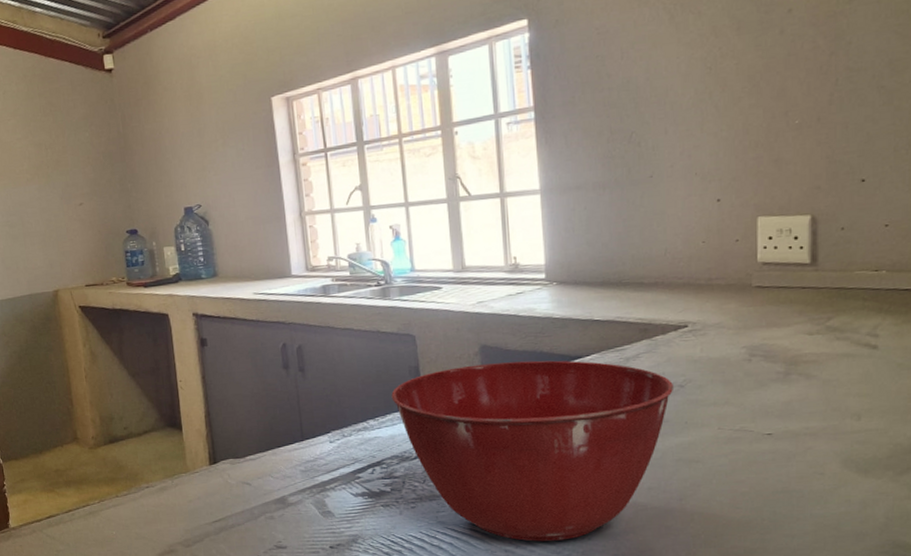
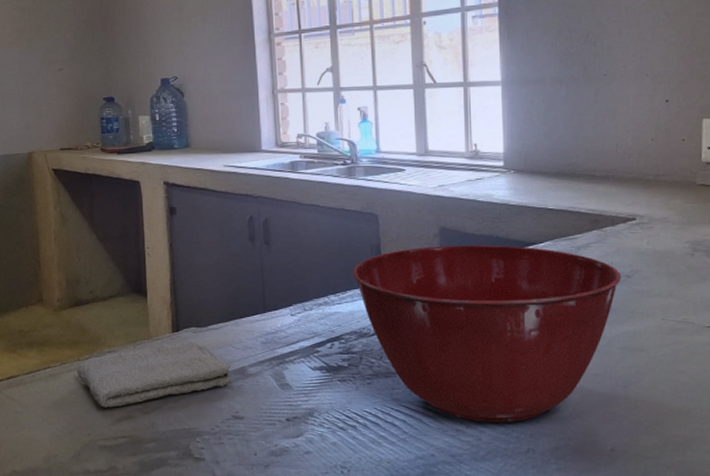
washcloth: none [115,473,272,543] -> present [76,342,231,408]

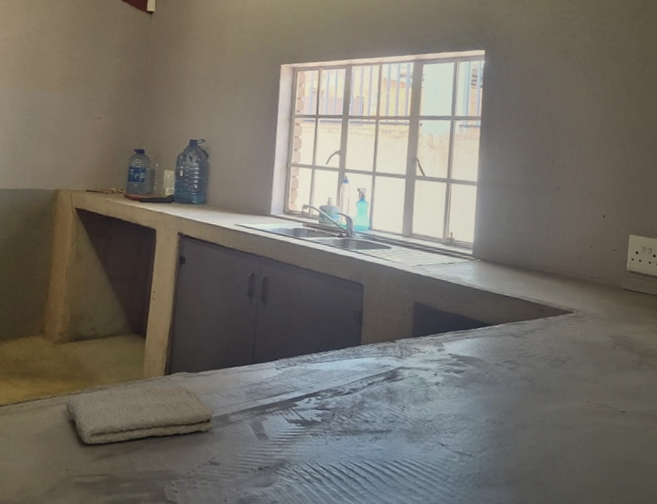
mixing bowl: present [352,245,622,422] -> none [335,318,558,485]

